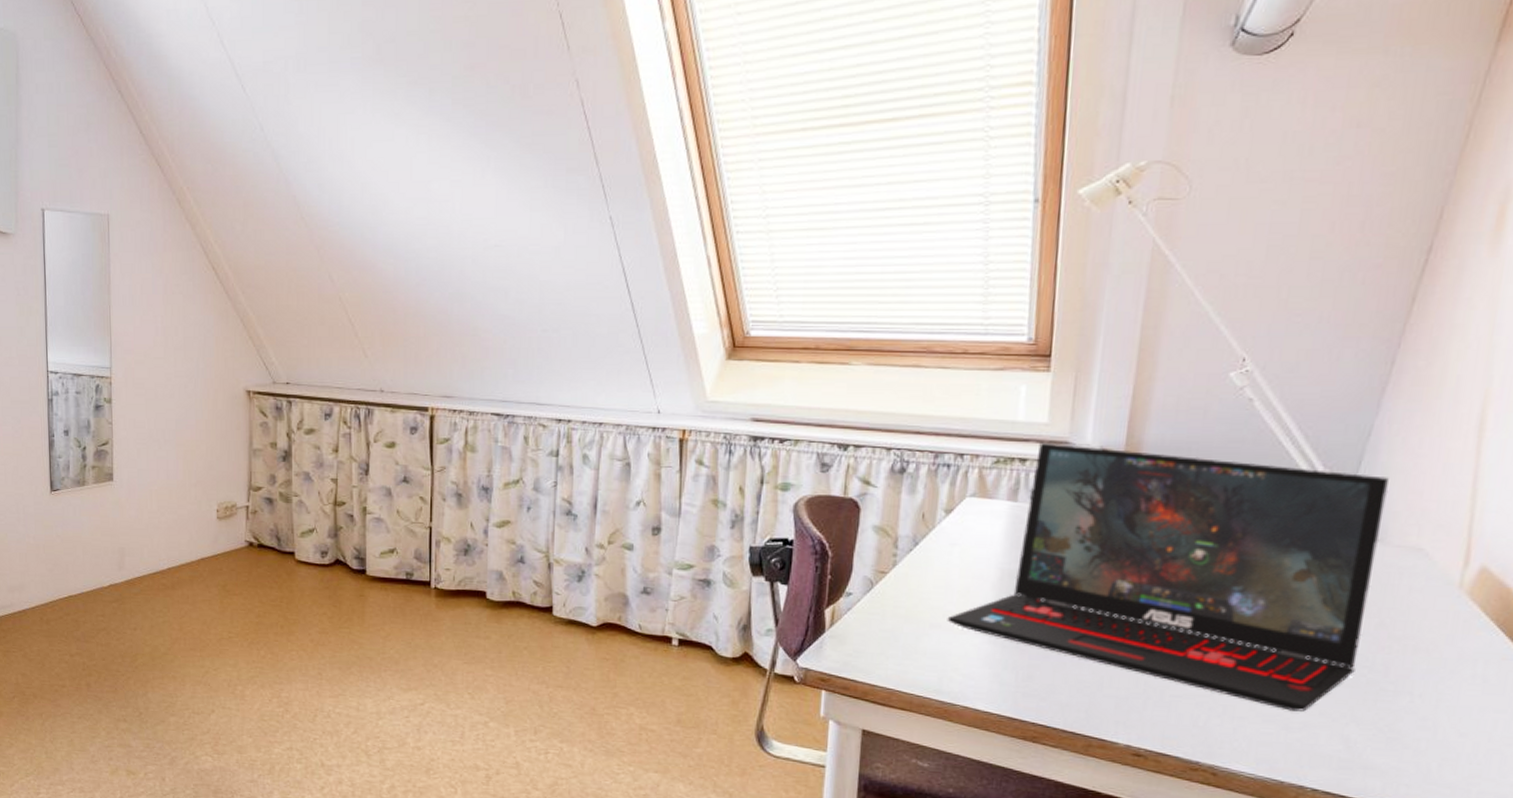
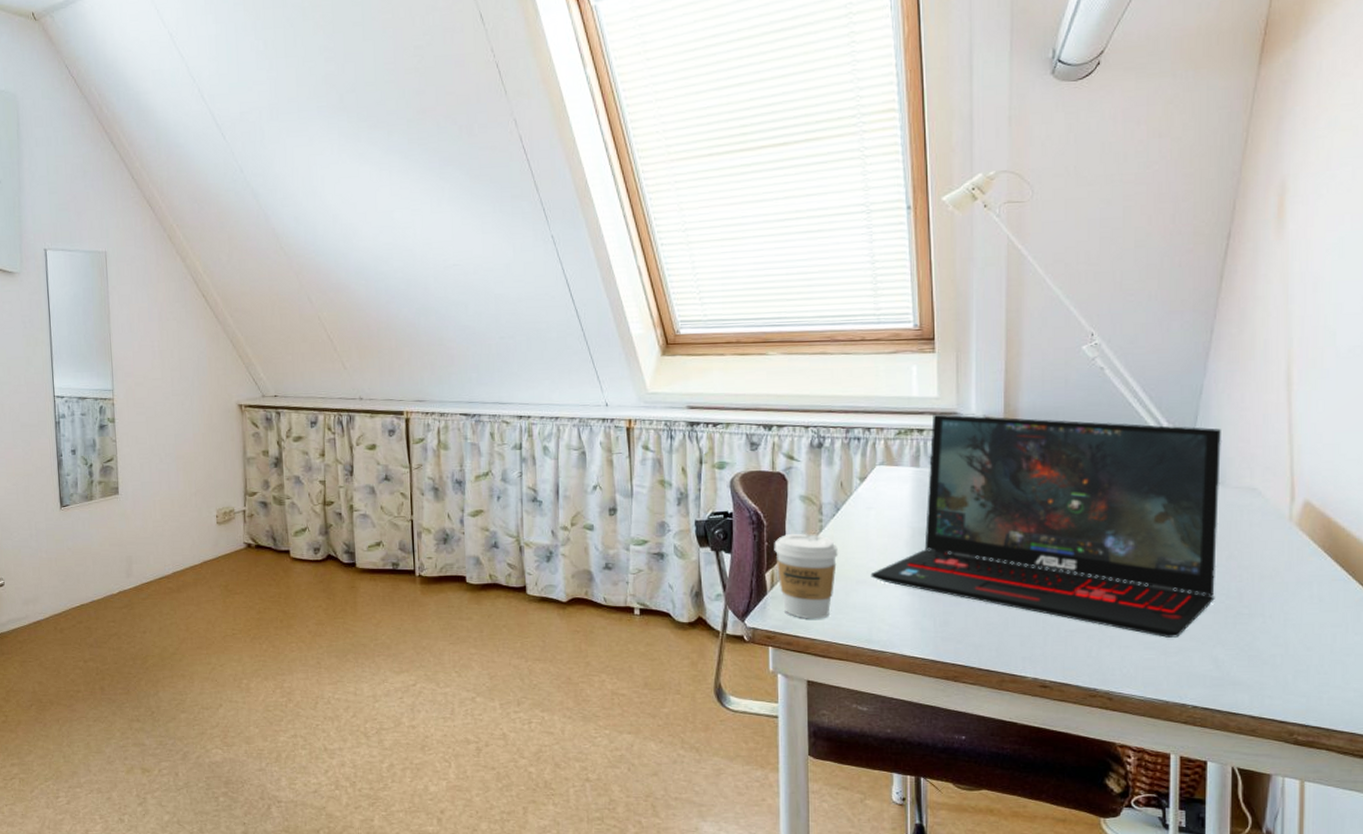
coffee cup: none [838,567,912,664] -> present [774,533,838,619]

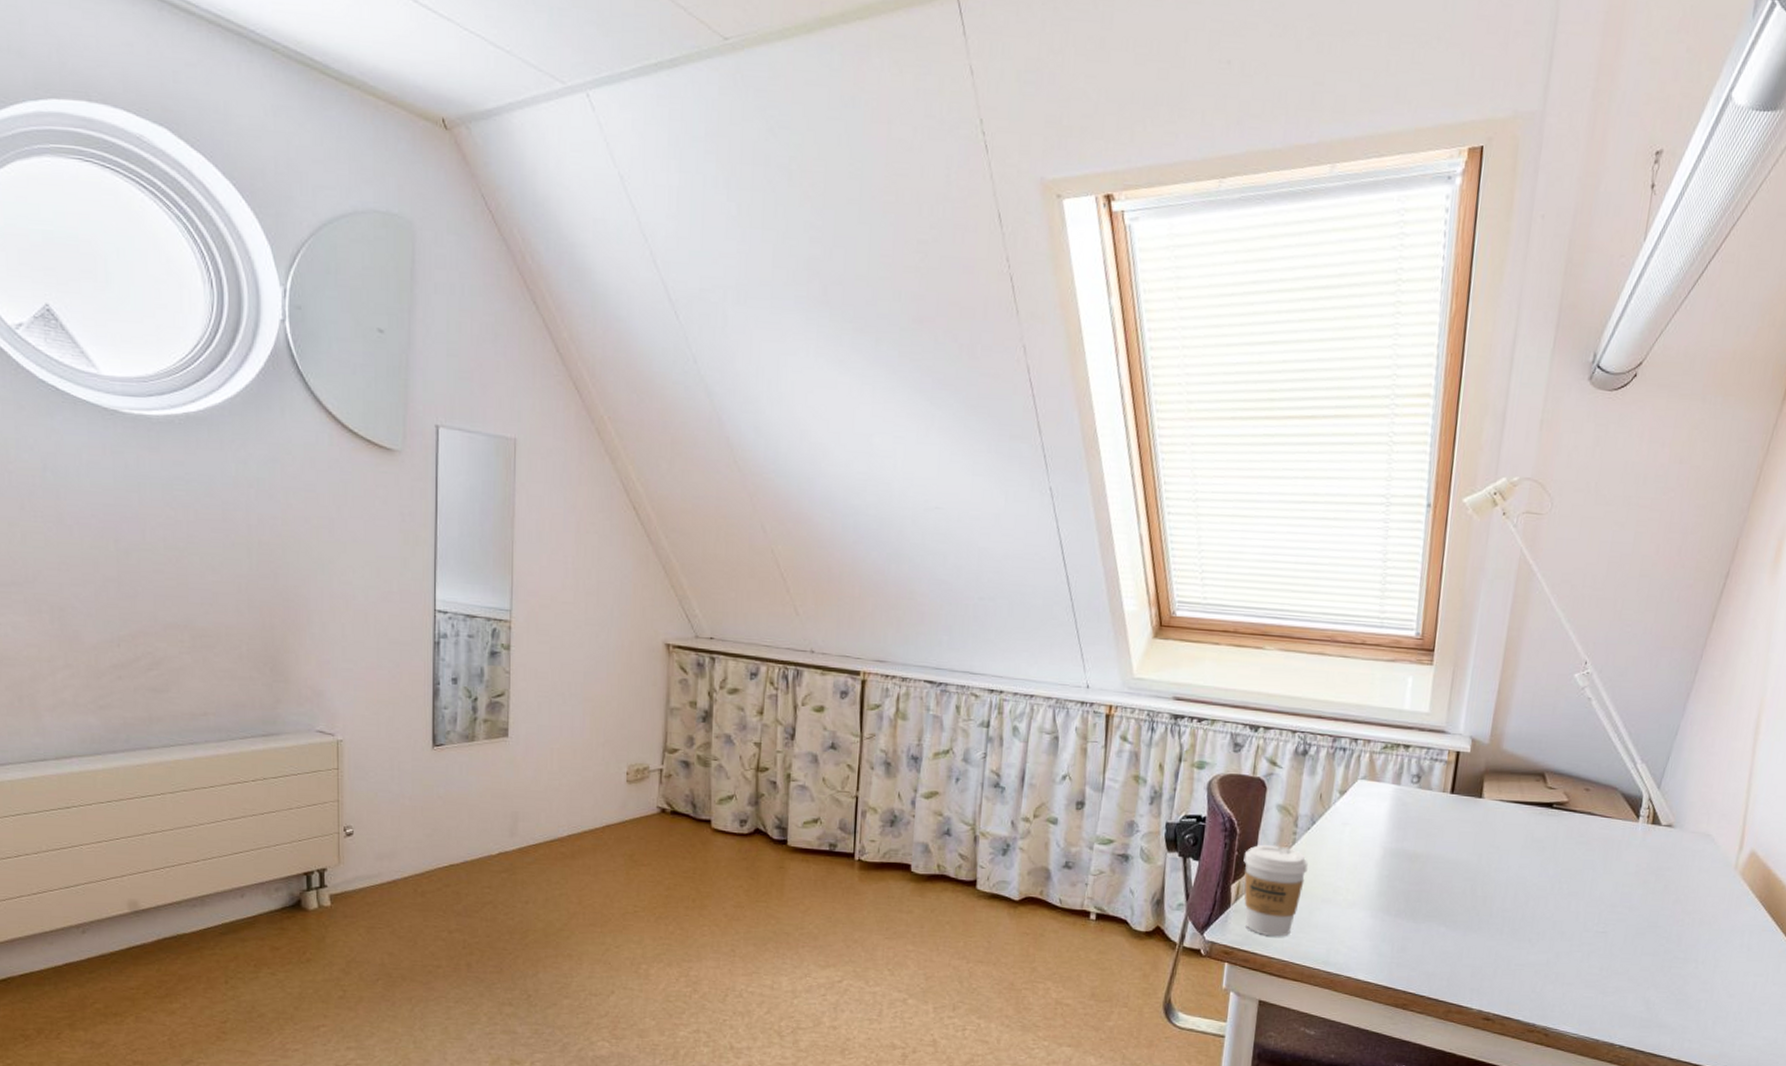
laptop: present [870,414,1222,638] -> none [1336,730,1689,978]

